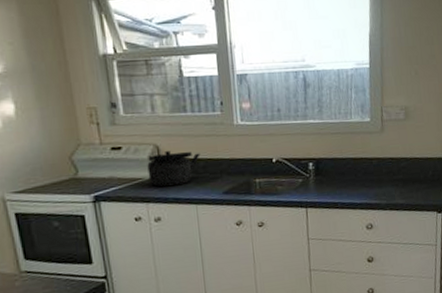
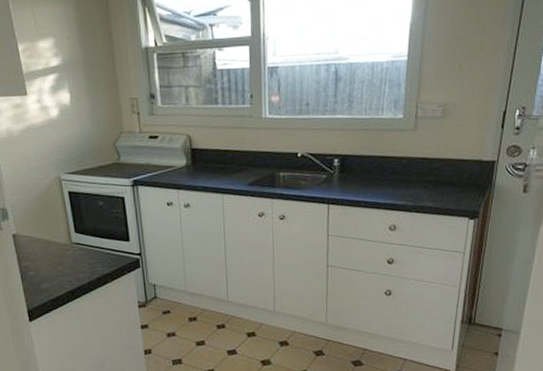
kettle: present [147,150,200,187] -> none [180,140,229,176]

